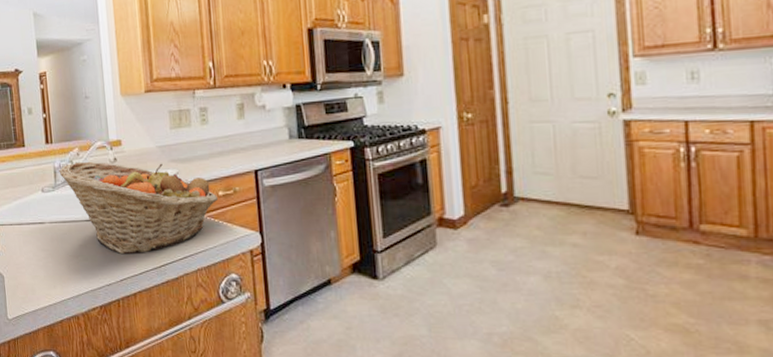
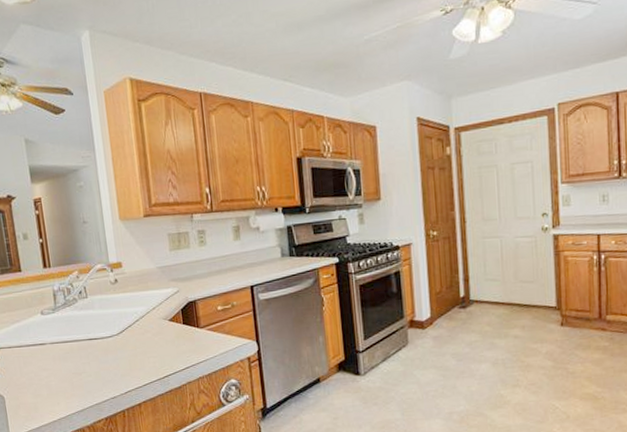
fruit basket: present [59,161,218,255] -> none [58,282,217,369]

